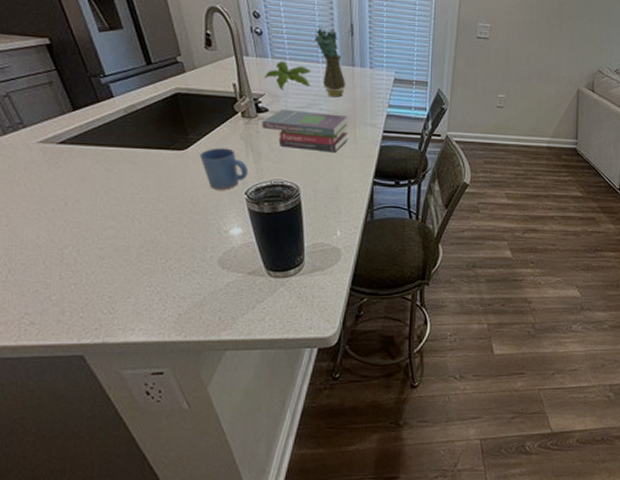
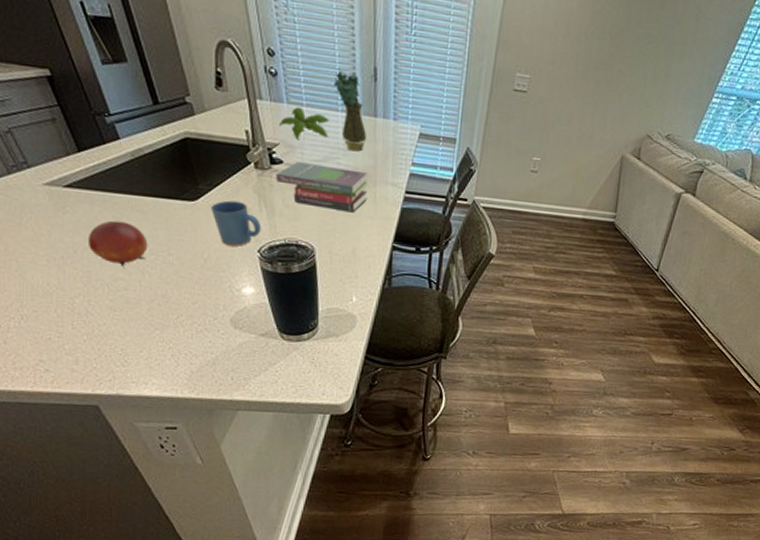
fruit: none [78,172,139,216] -> present [87,220,148,267]

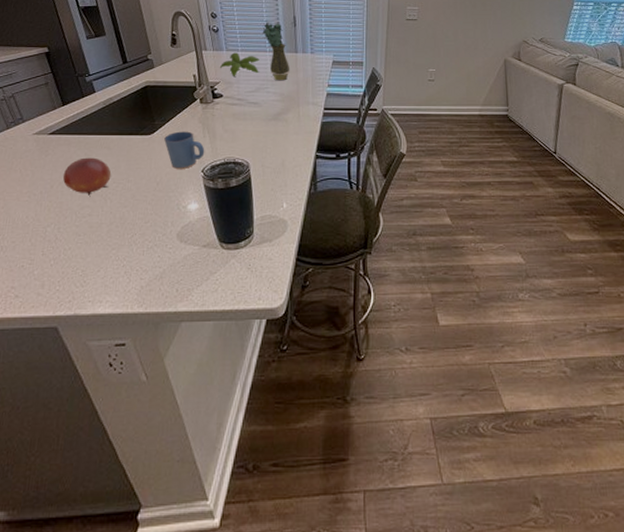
books: present [275,161,368,213] -> none [217,93,293,131]

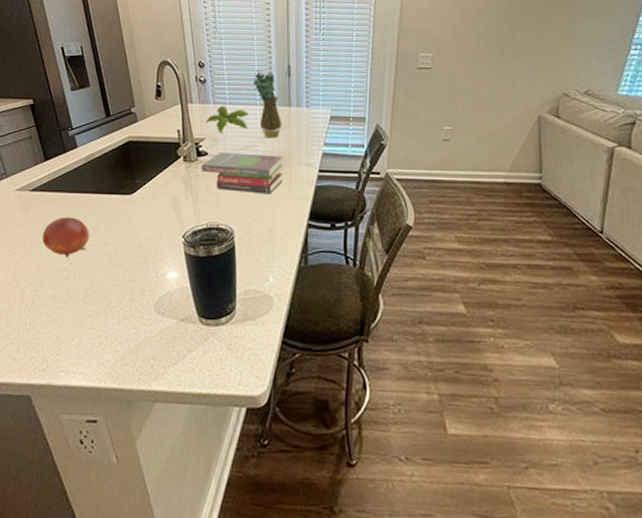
mug: present [164,131,205,169] -> none [144,192,187,233]
books: none [217,93,293,131] -> present [201,151,283,194]

